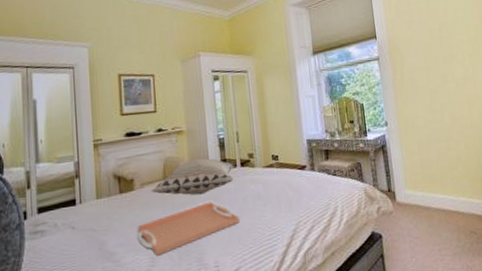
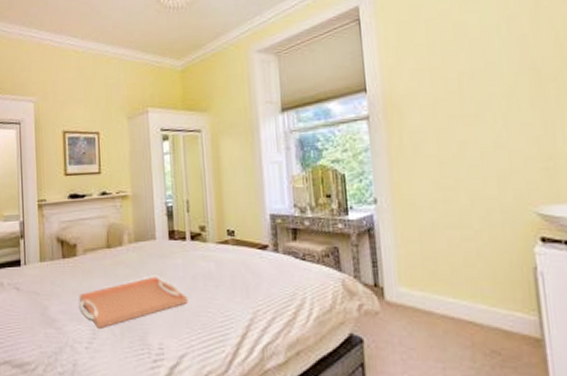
decorative pillow: present [152,158,236,195] -> none [94,227,185,268]

